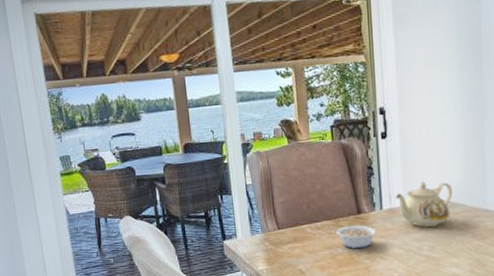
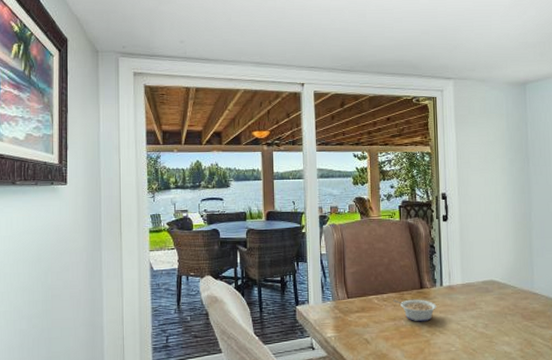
teapot: present [395,181,453,227] -> none [454,263,505,305]

